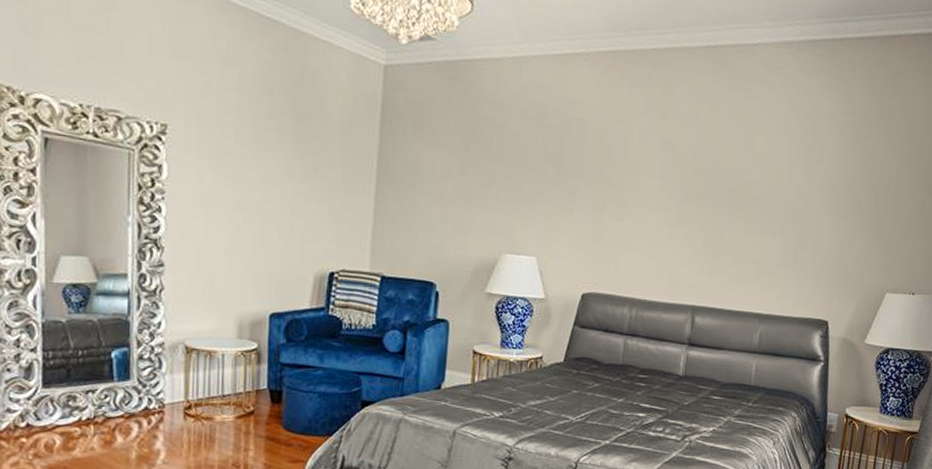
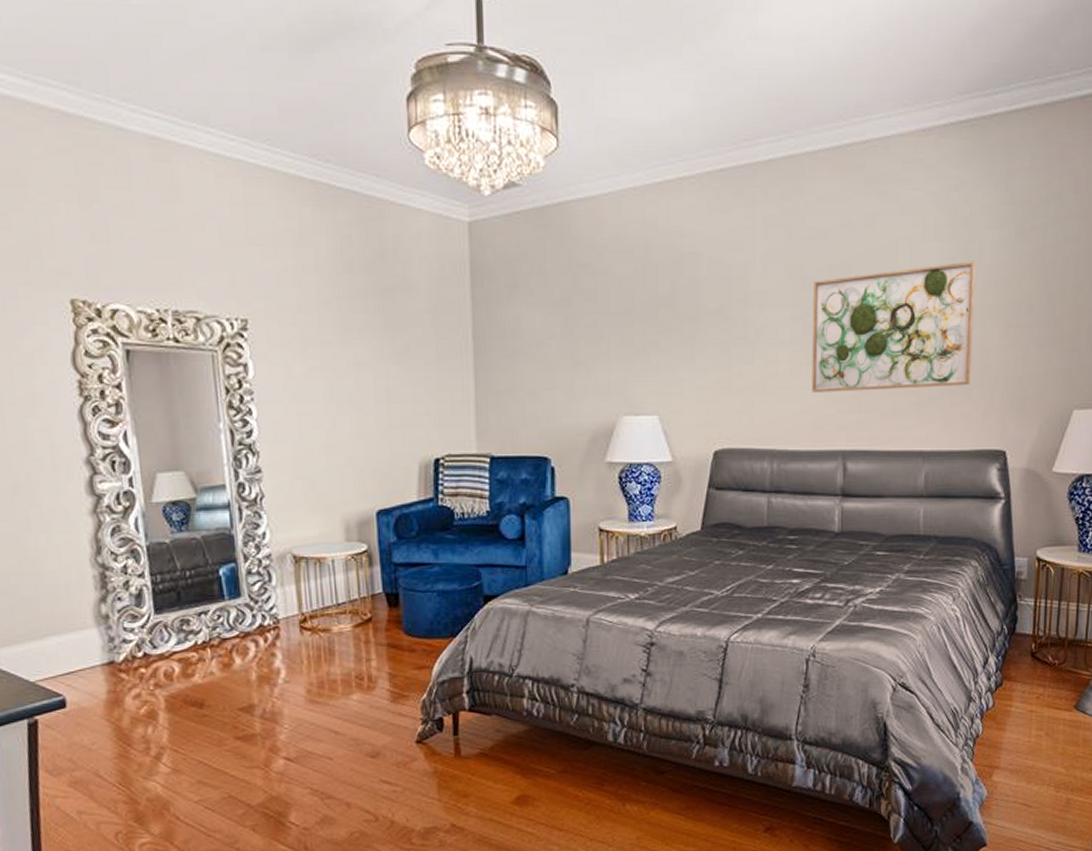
wall art: none [671,157,818,263] -> present [811,261,976,392]

